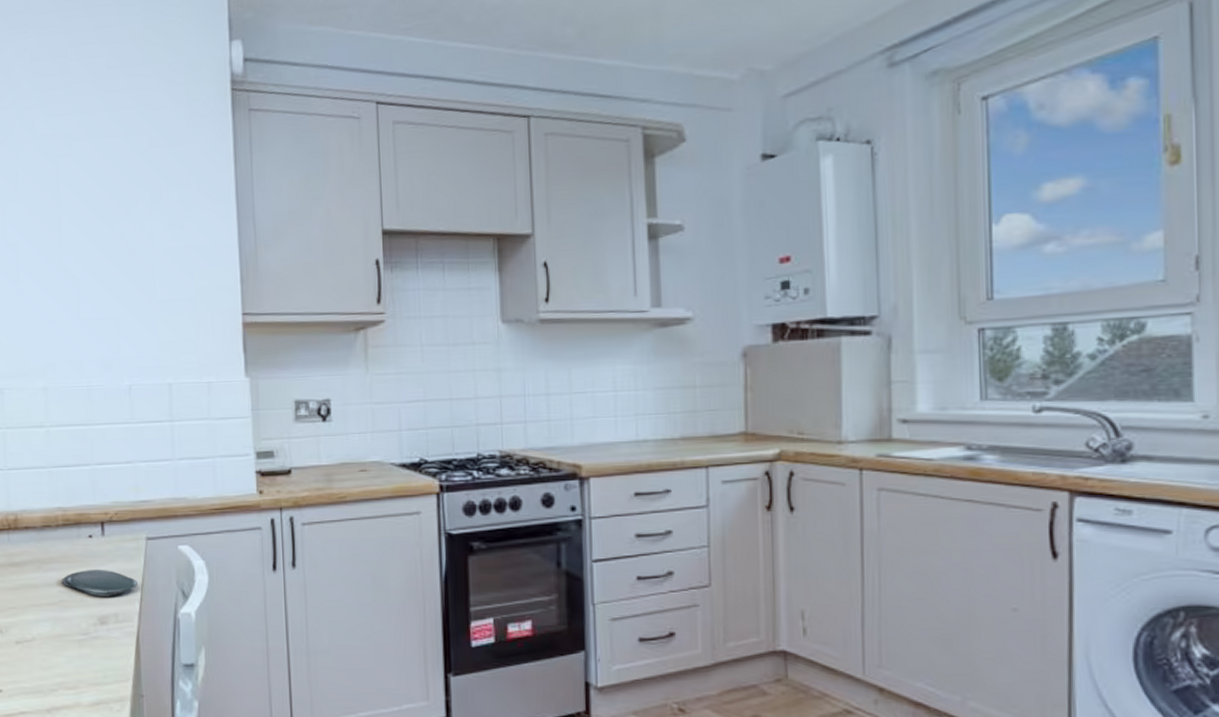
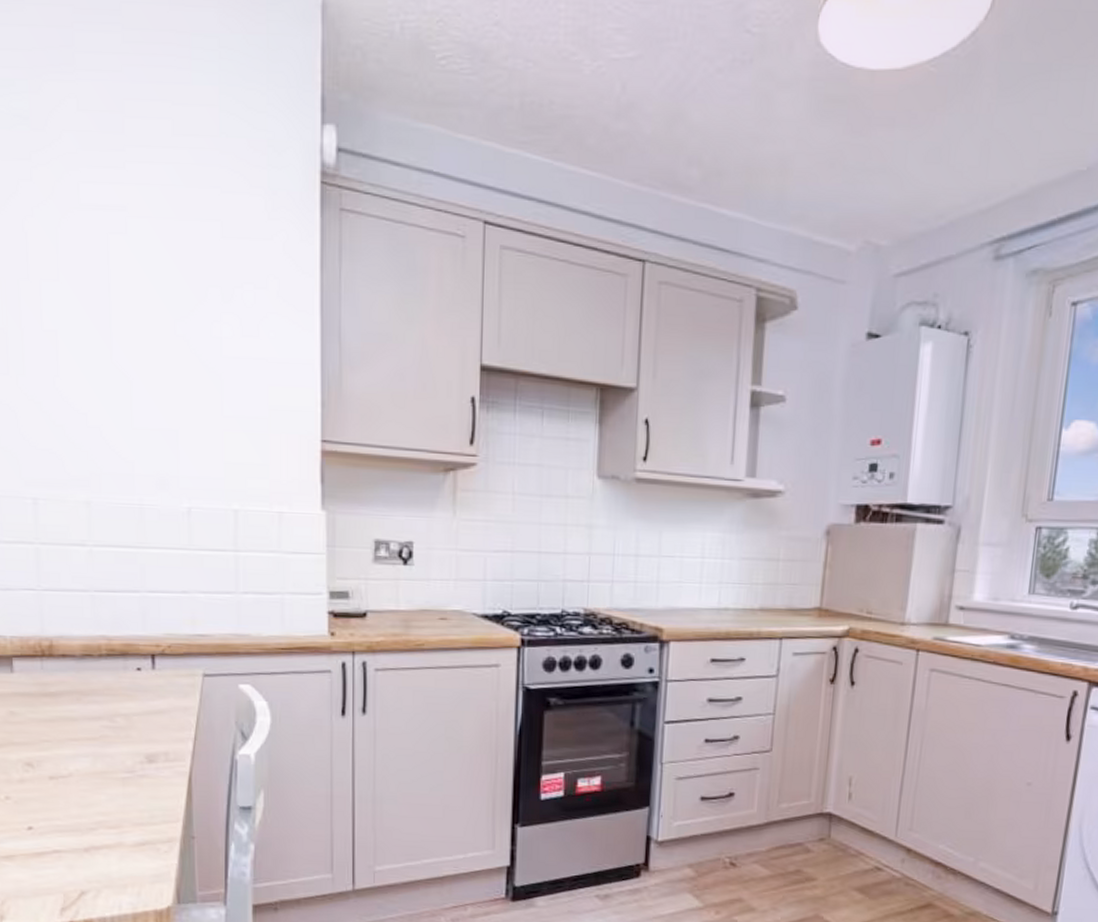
oval tray: present [61,569,137,596] -> none [104,704,191,734]

